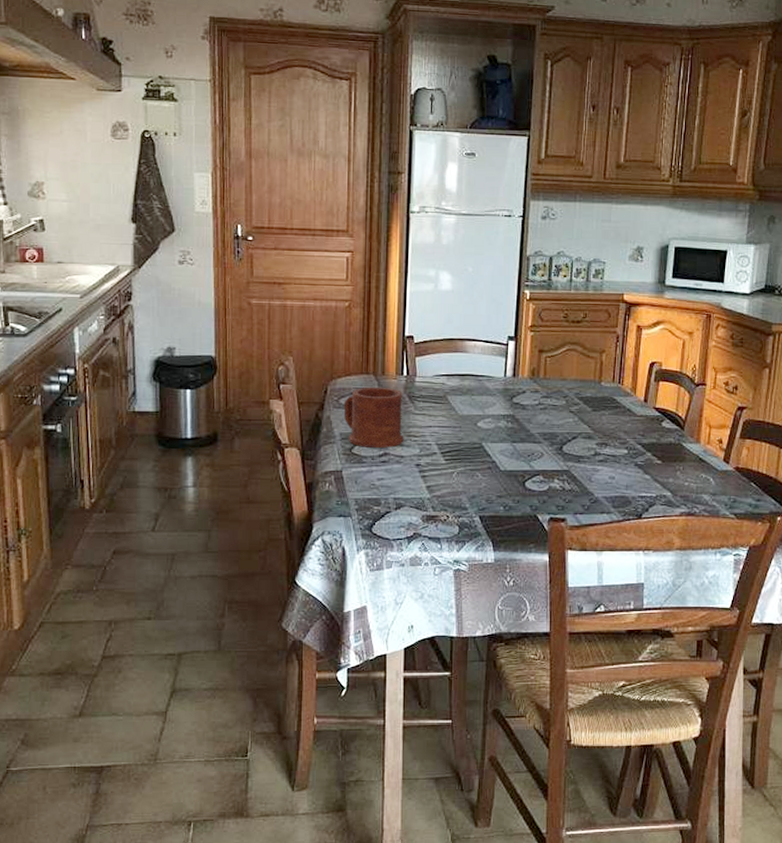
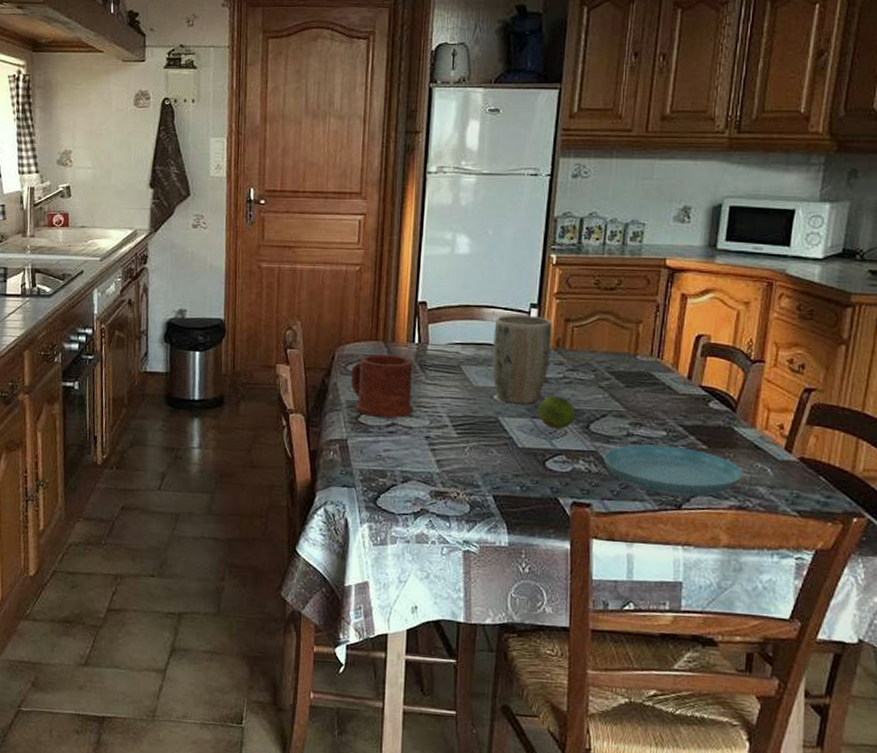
plant pot: none [475,347,528,430] -> present [492,315,552,404]
fruit: none [516,421,551,451] -> present [537,396,576,429]
saucer: none [575,462,691,507] -> present [604,444,743,497]

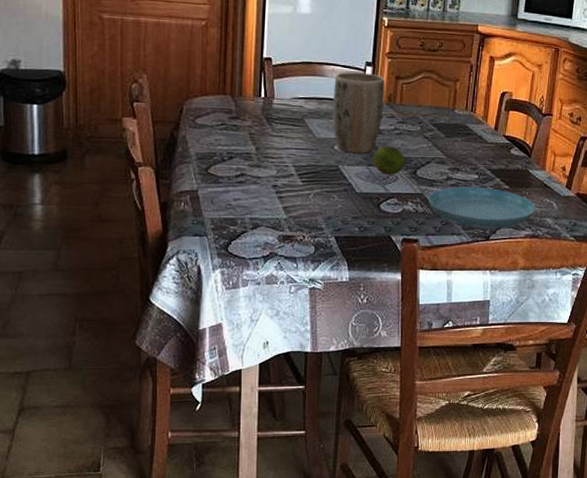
mug: present [351,354,414,418] -> none [200,107,261,169]

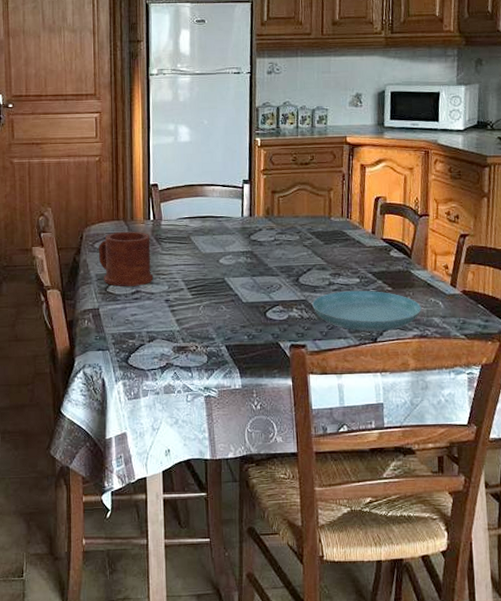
mug: none [200,107,261,169] -> present [98,231,154,287]
plant pot: present [333,72,385,154] -> none [215,190,263,265]
fruit: present [372,146,405,175] -> none [256,256,287,284]

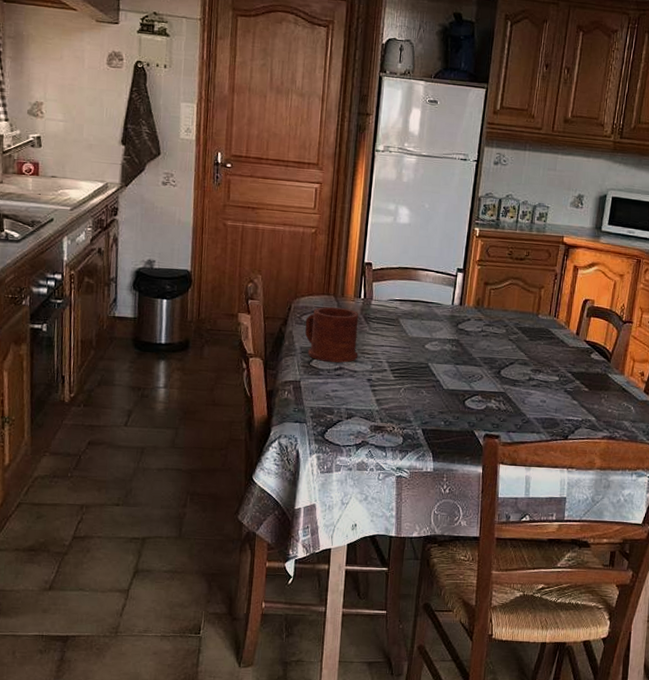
saucer: present [312,290,421,331] -> none [510,387,614,430]

